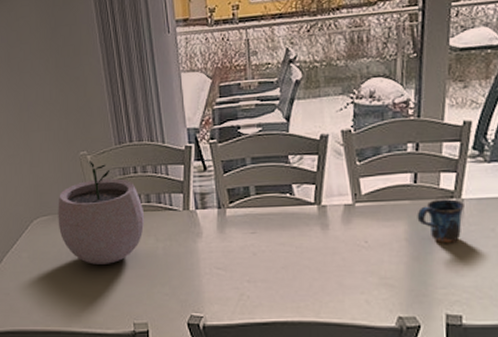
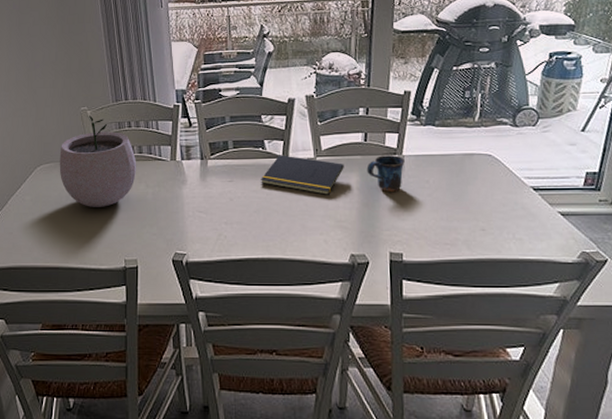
notepad: none [289,201,389,247] -> present [261,155,344,195]

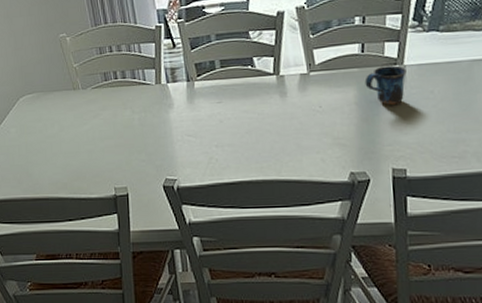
plant pot: present [59,115,137,207] -> none [41,42,121,136]
notepad: present [261,155,344,195] -> none [251,71,340,112]

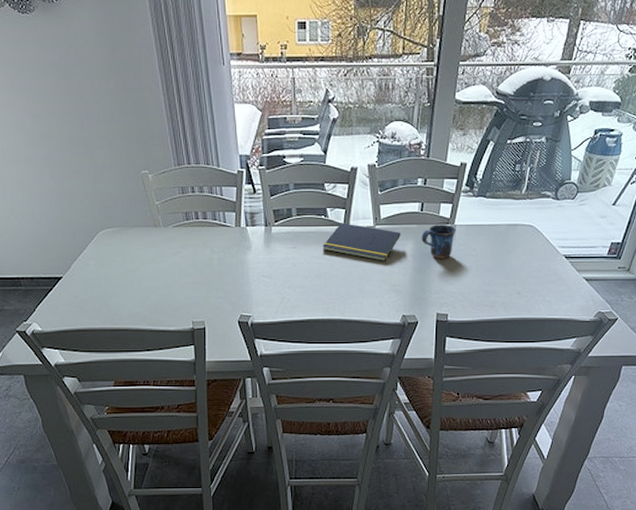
notepad: none [251,71,340,112] -> present [323,223,401,261]

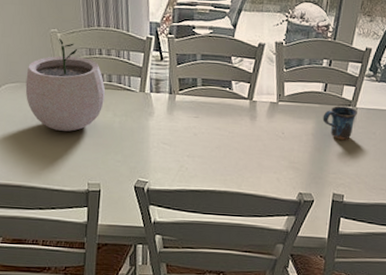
plant pot: none [122,179,202,272] -> present [25,38,106,132]
notepad: present [323,223,401,261] -> none [225,96,303,138]

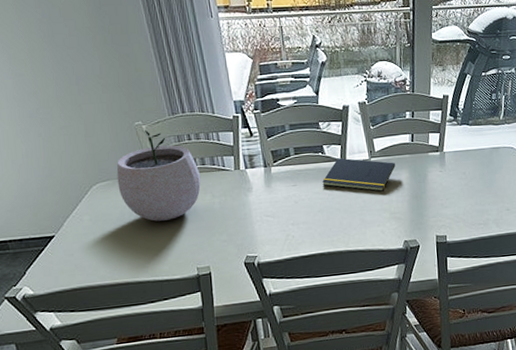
notepad: none [225,96,303,138] -> present [322,158,395,192]
mug: present [322,106,357,140] -> none [414,152,446,184]

